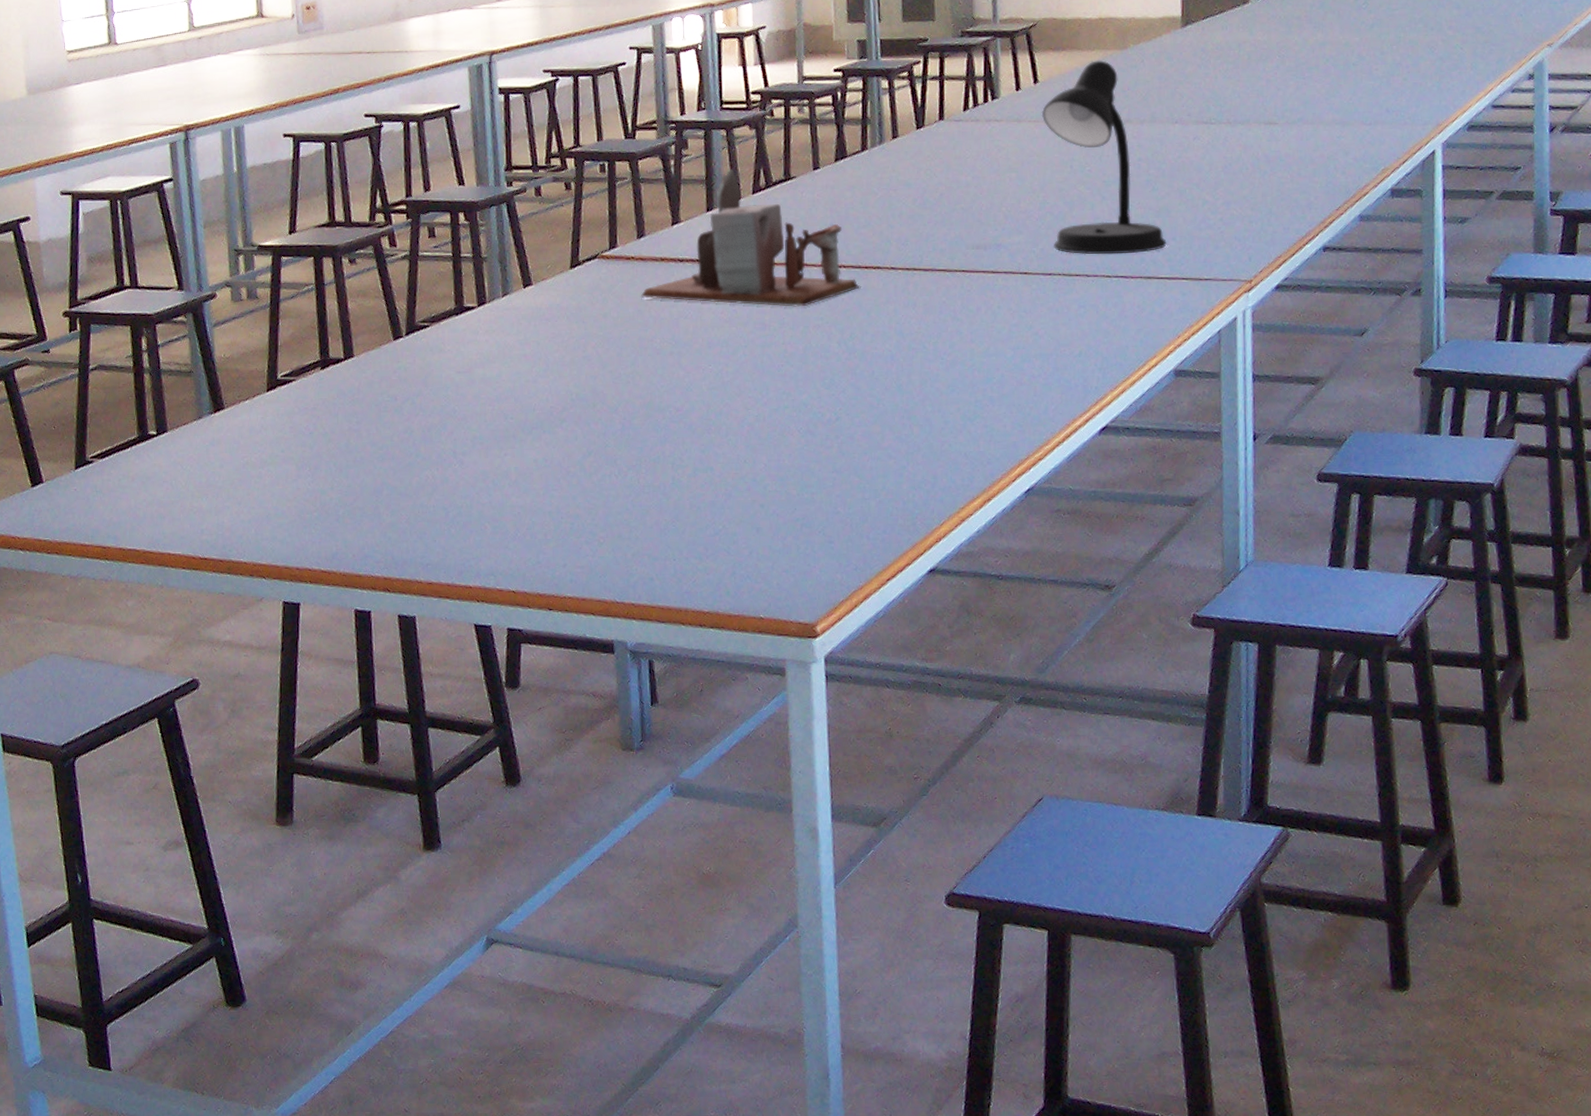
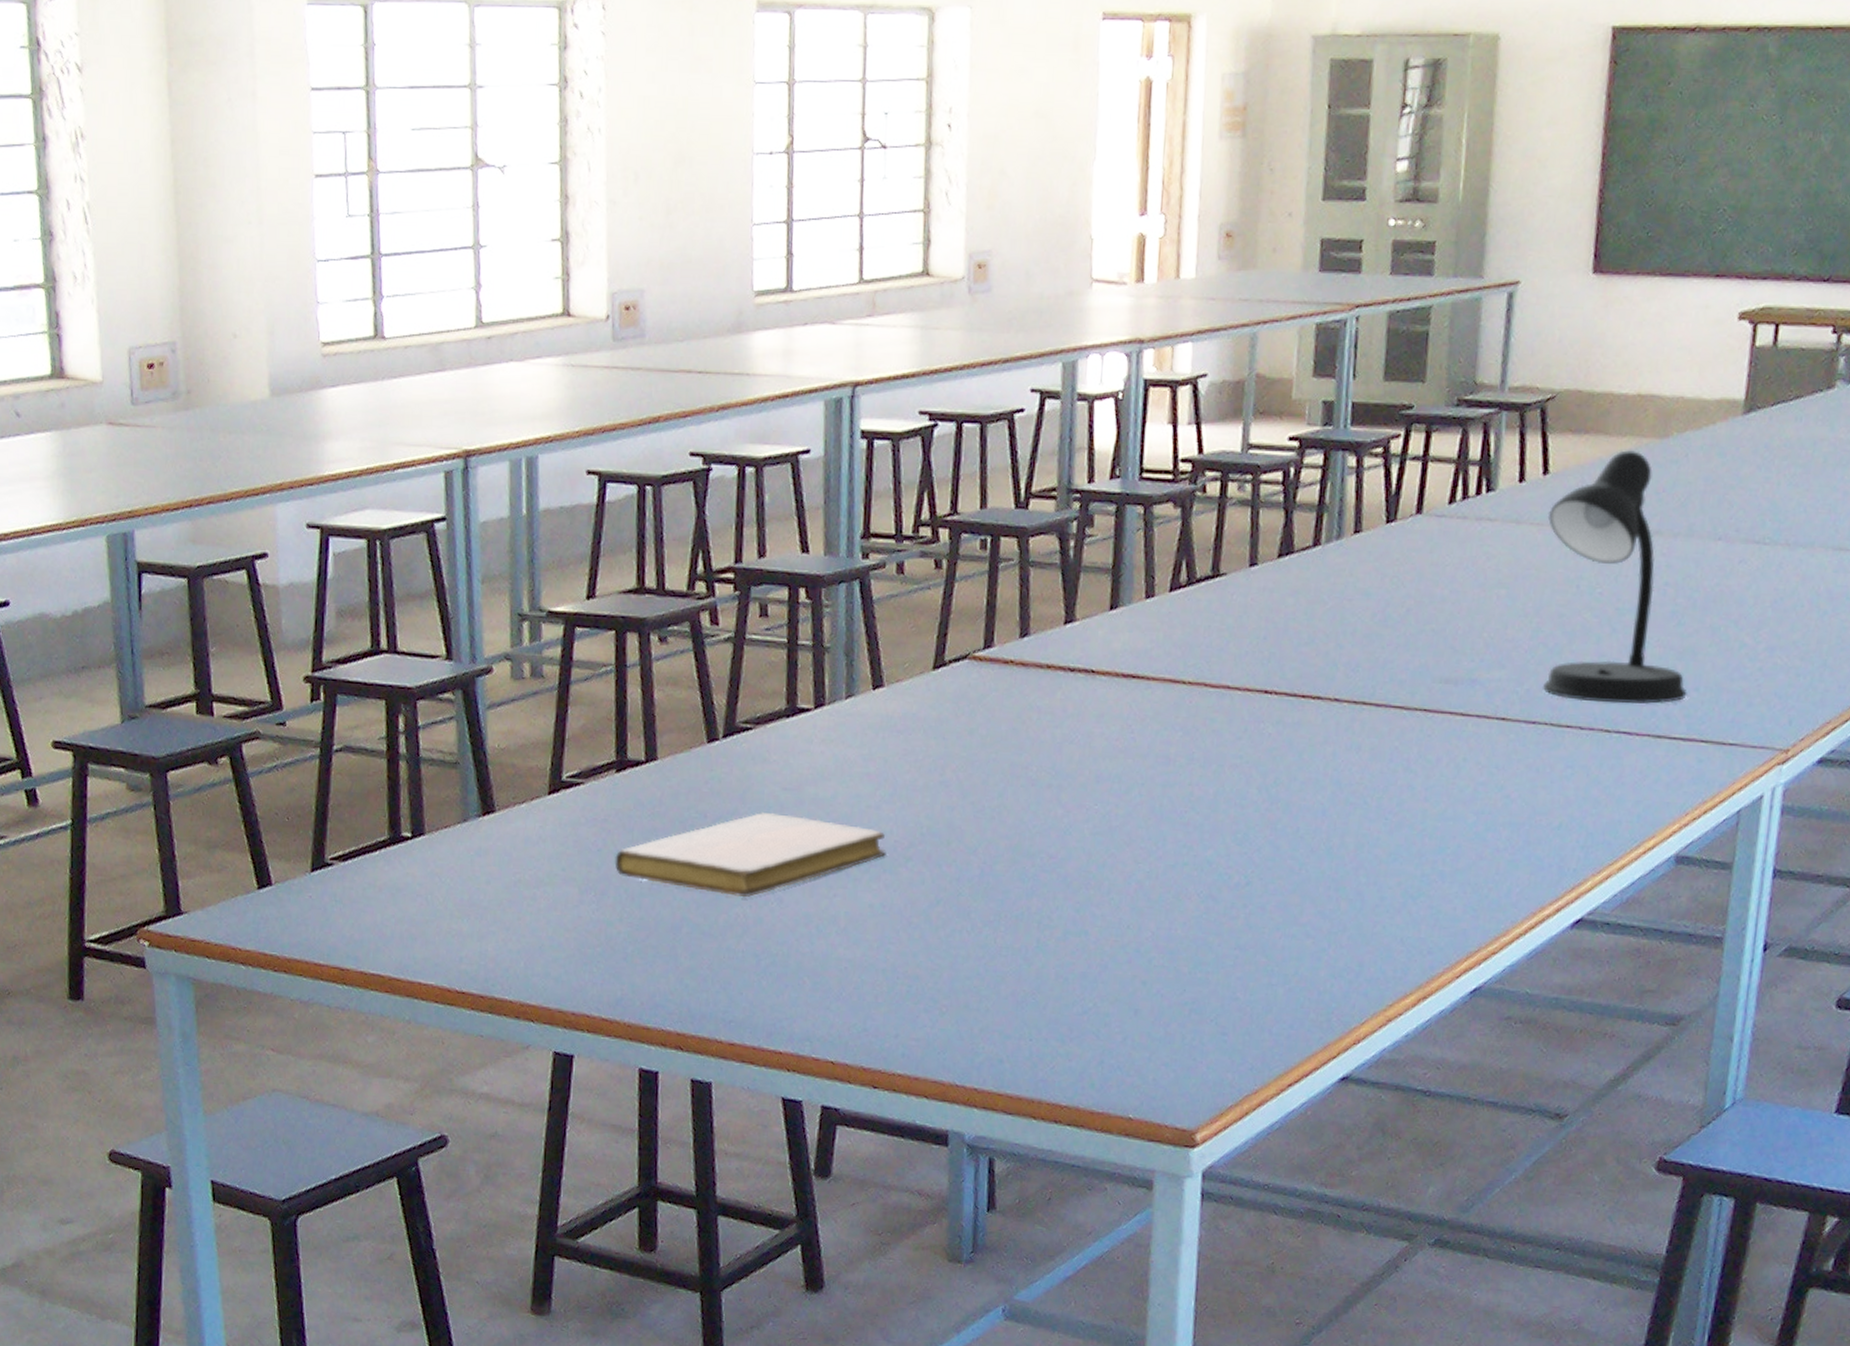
notebook: none [324,392,545,462] -> present [614,813,886,897]
desk organizer: present [640,169,860,307] -> none [1017,558,1293,740]

